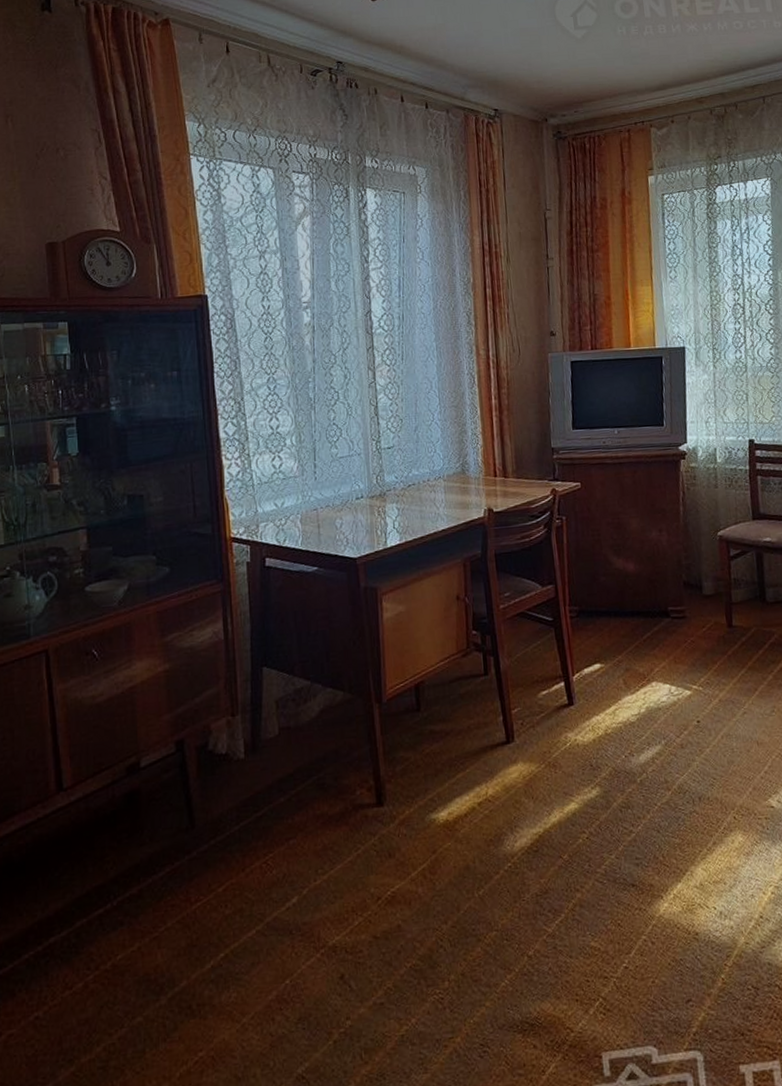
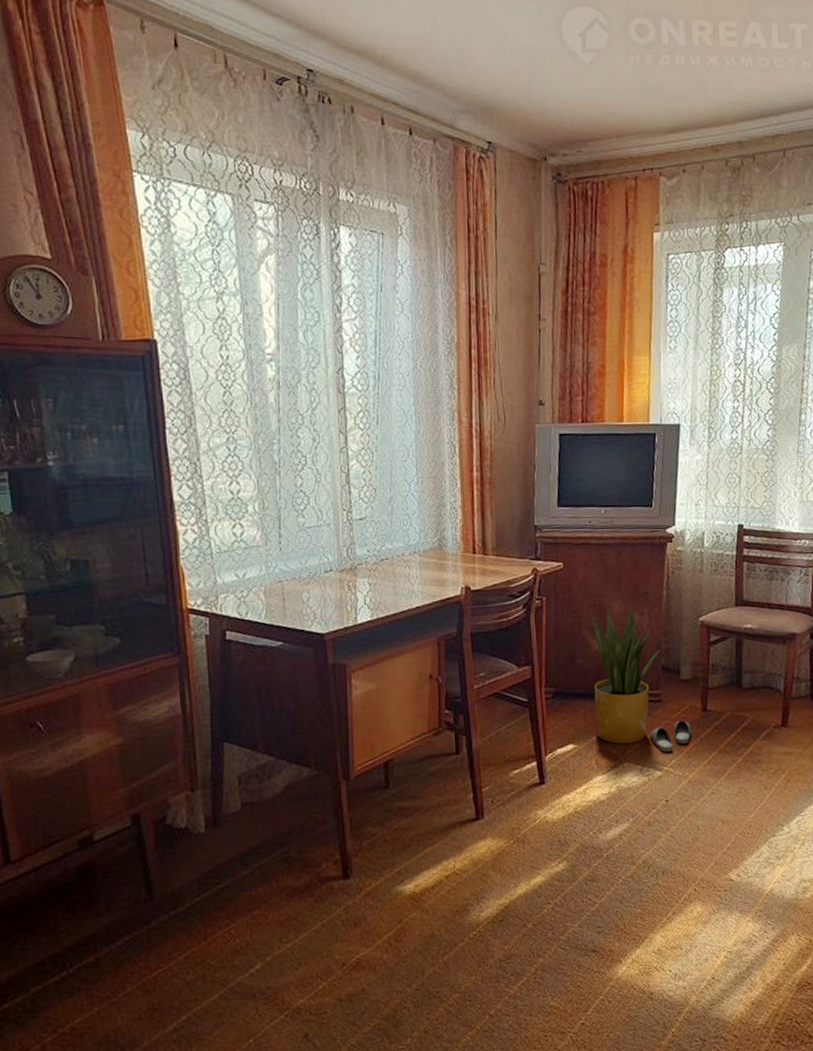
planter: none [610,523,681,663] -> present [590,606,661,744]
slippers: none [676,637,719,671] -> present [650,720,691,753]

